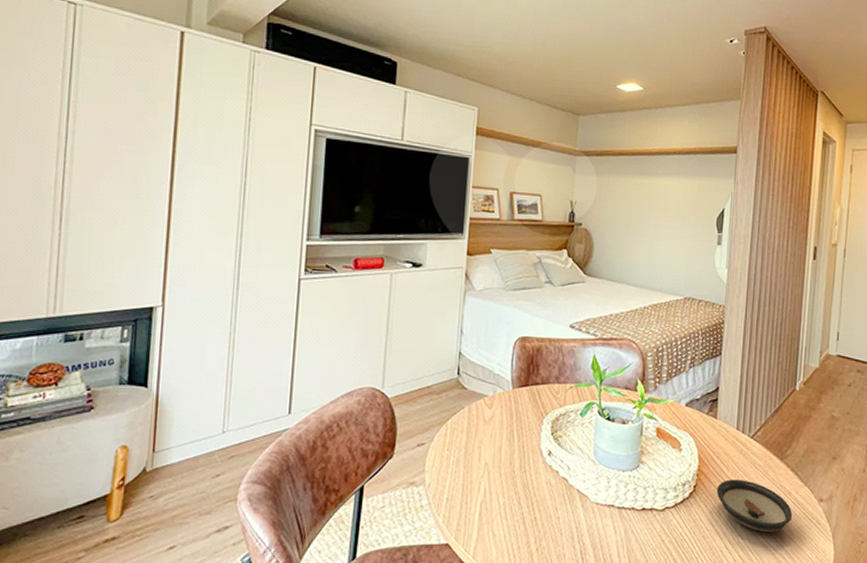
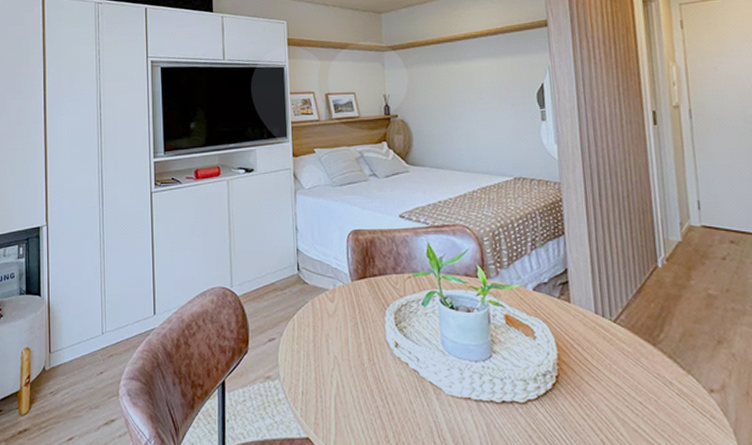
saucer: present [716,479,793,532] -> none [582,368,679,427]

